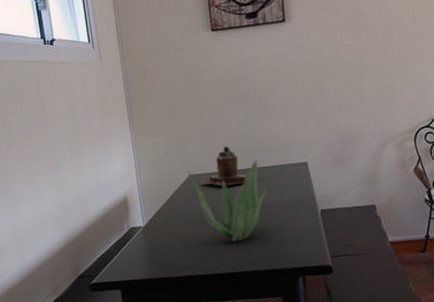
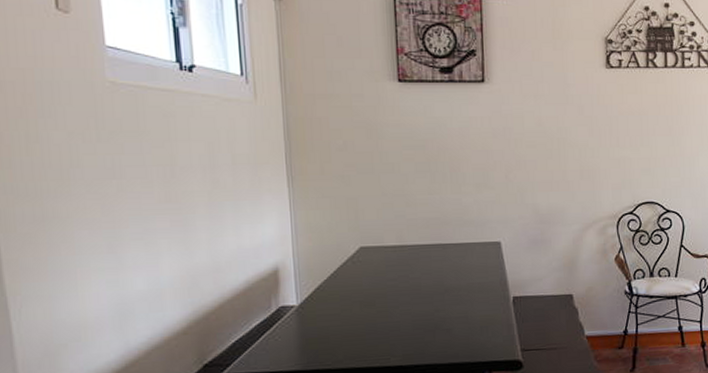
plant: present [188,159,267,242] -> none [359,234,453,330]
teapot: present [199,146,247,187] -> none [372,216,430,263]

